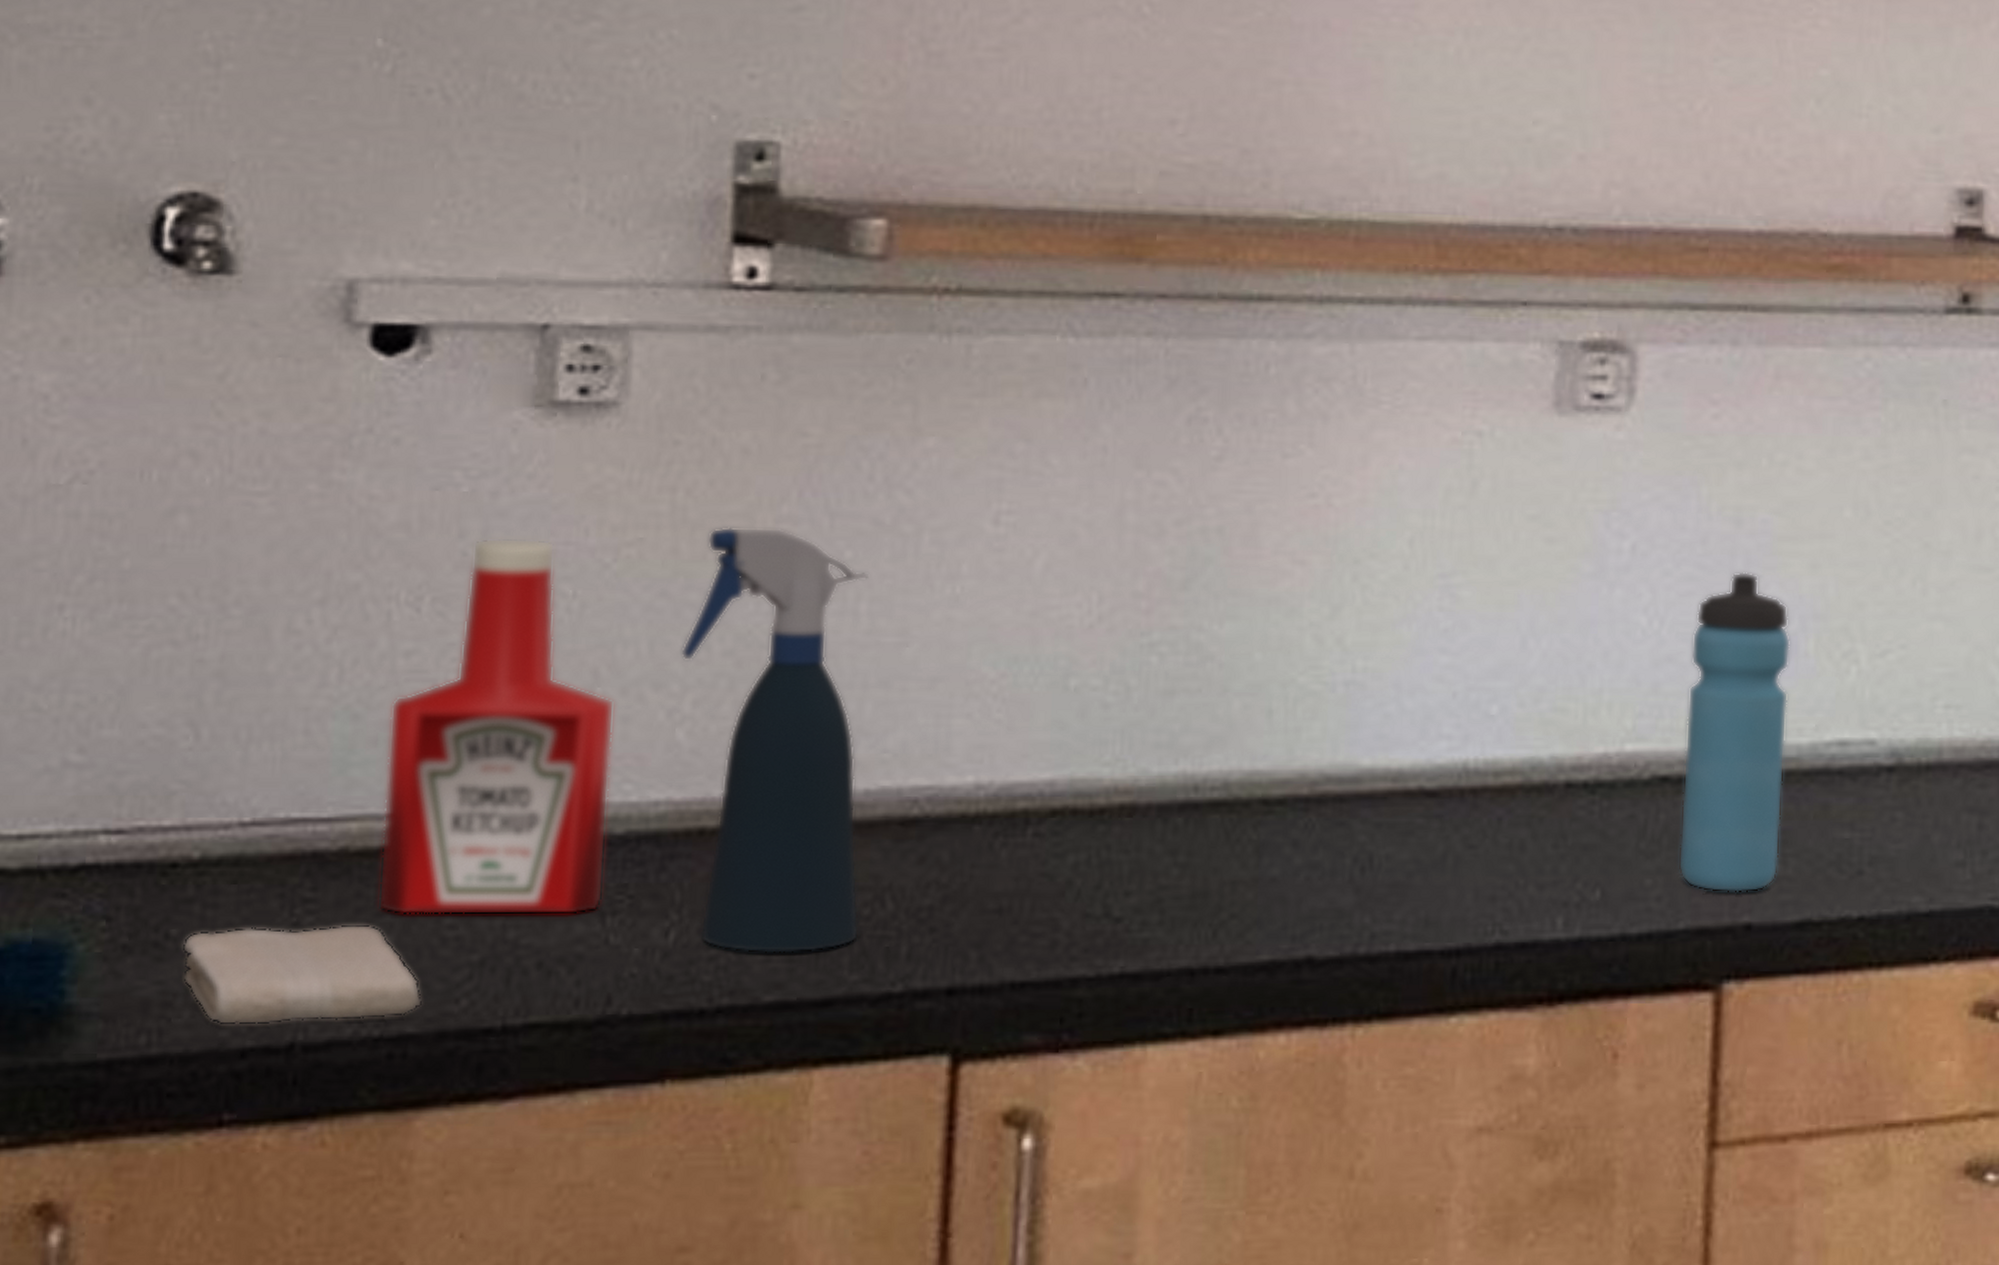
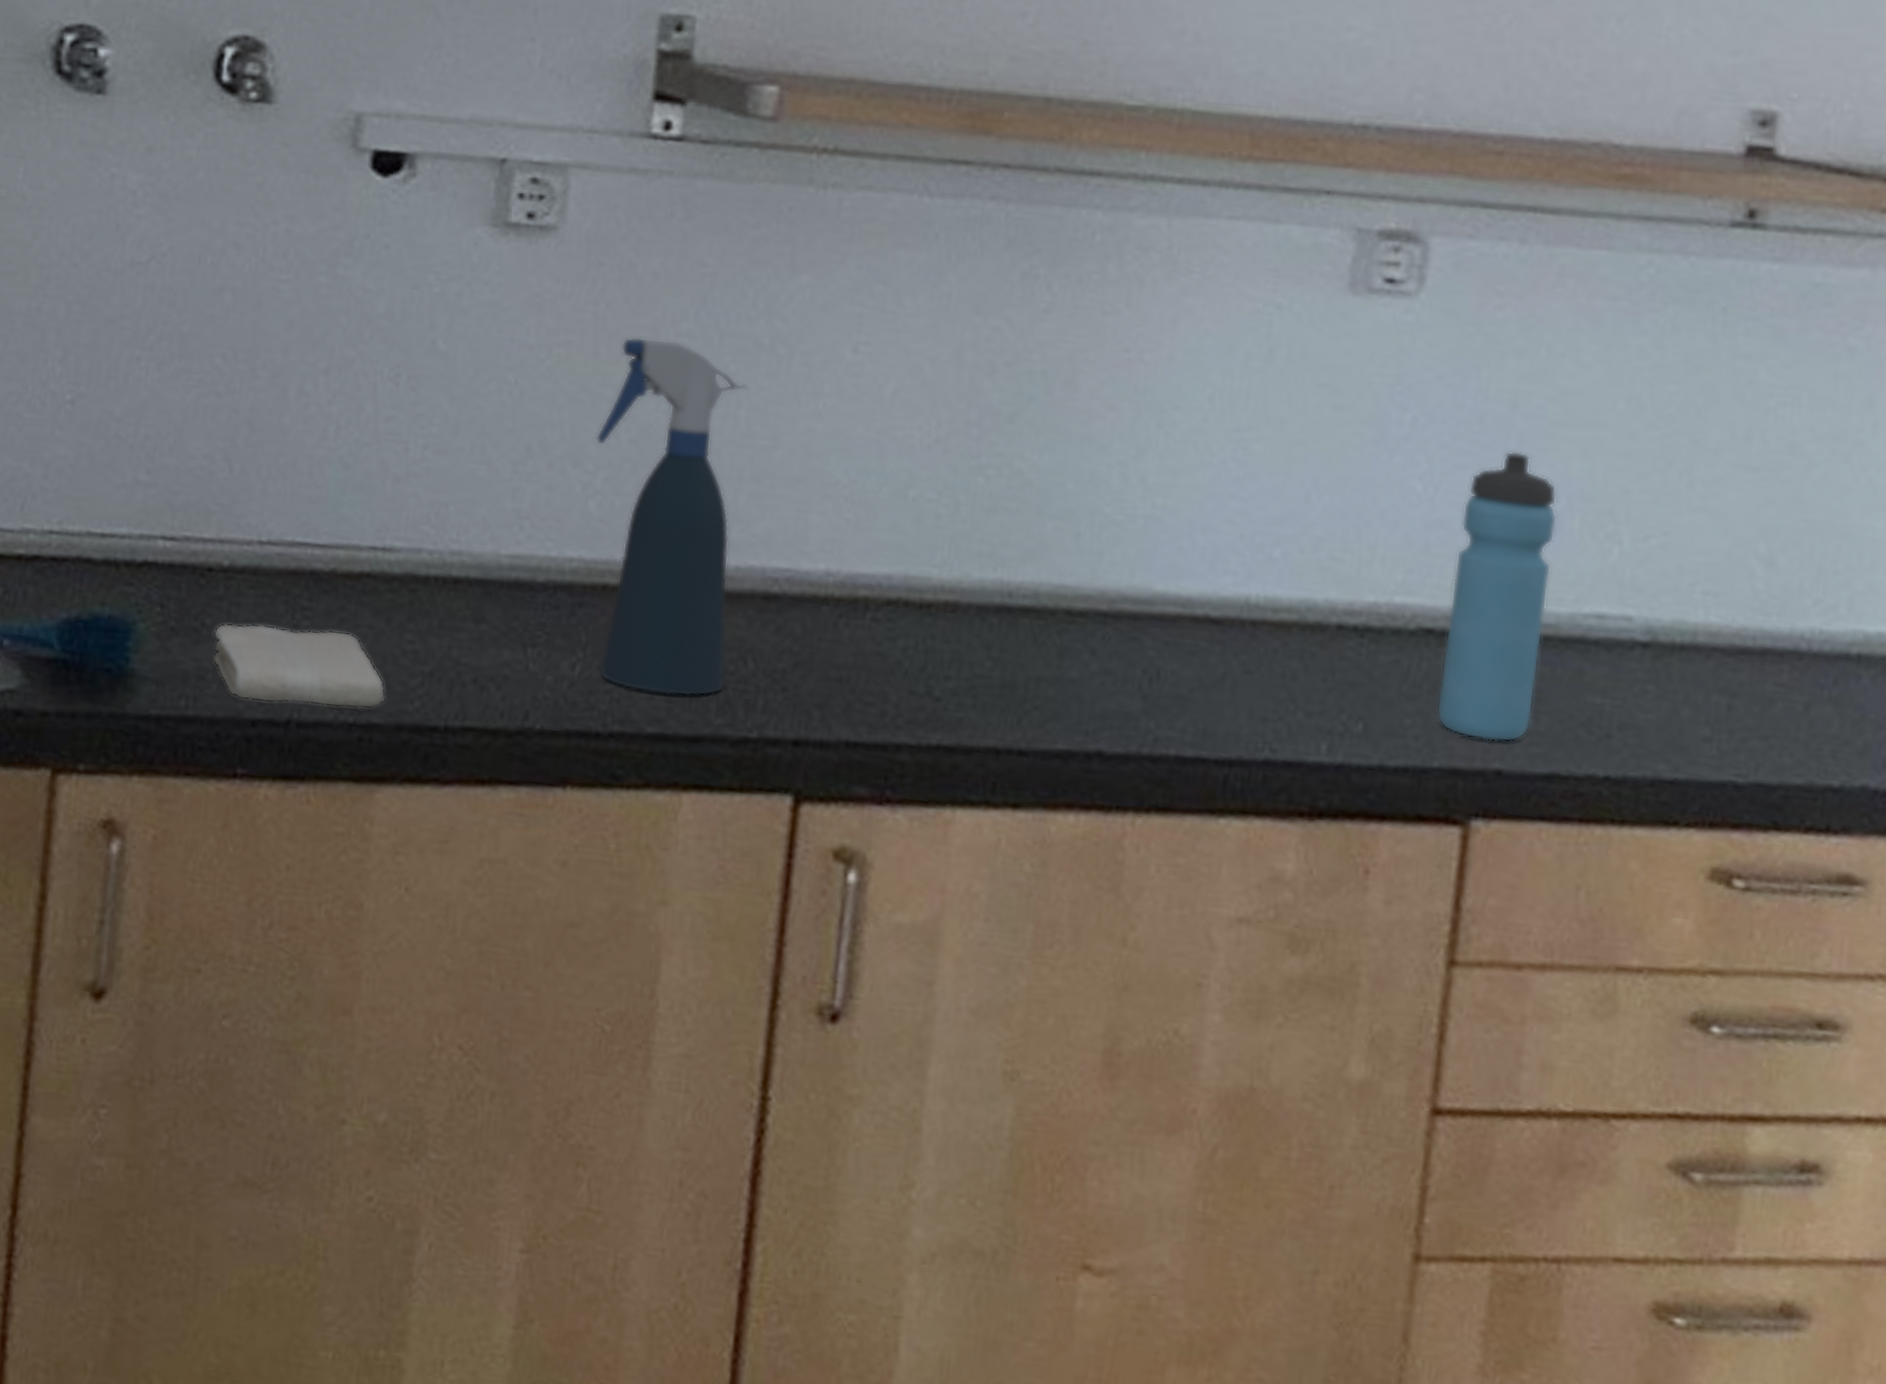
ketchup bottle: present [378,536,615,916] -> none [356,330,543,644]

